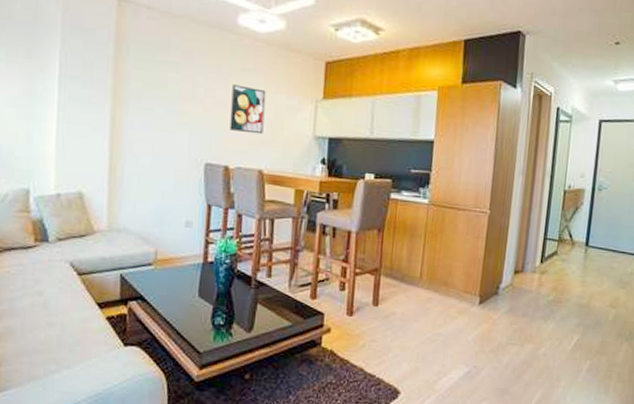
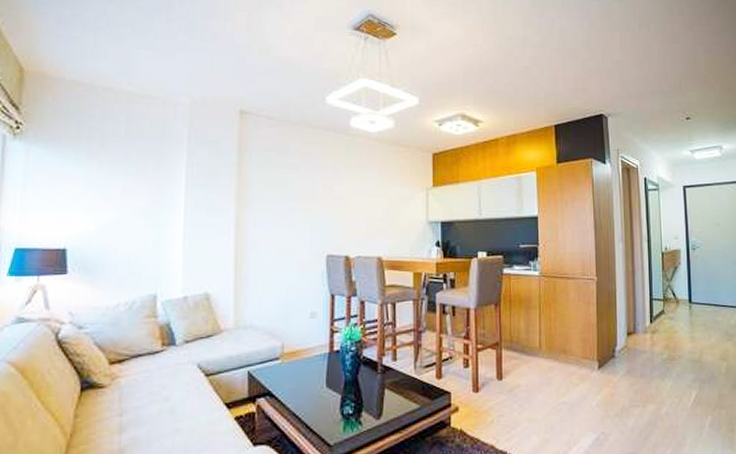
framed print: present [229,84,266,134] -> none [348,180,380,224]

